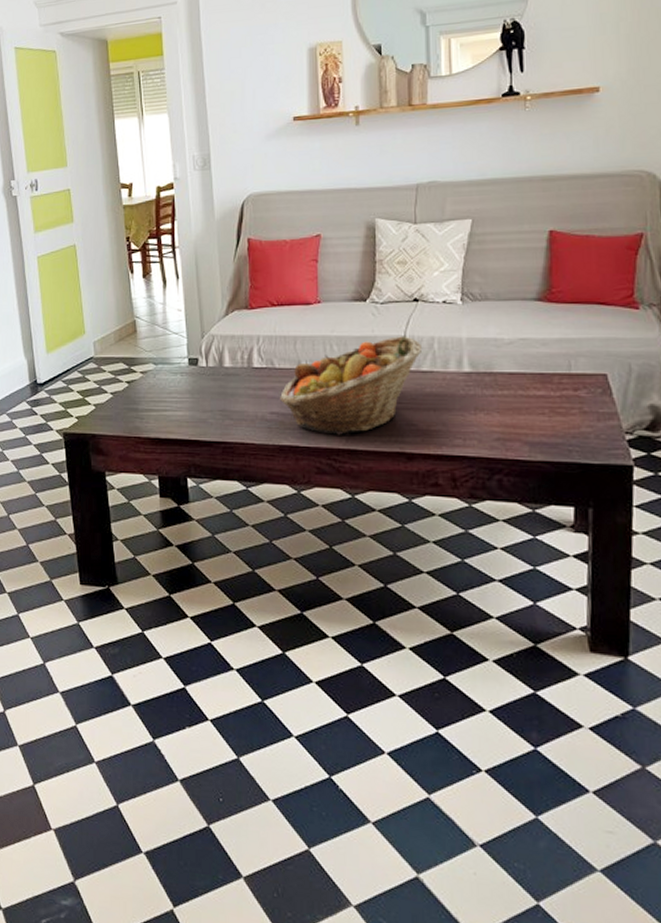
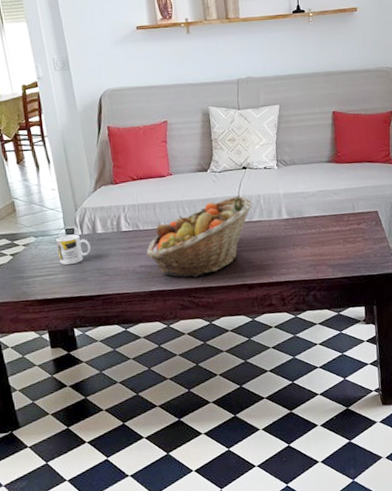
mug: none [177,365,215,400] -> present [56,234,91,265]

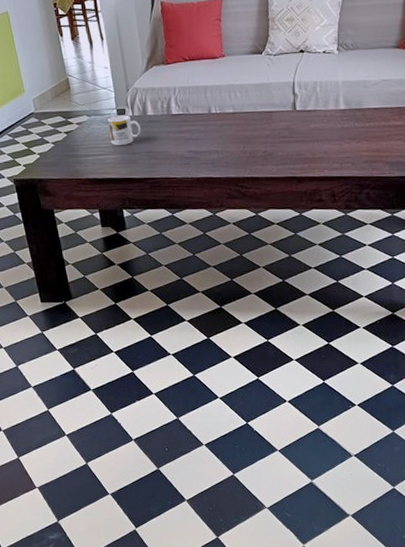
fruit basket: present [146,195,253,278] -> none [195,82,308,166]

